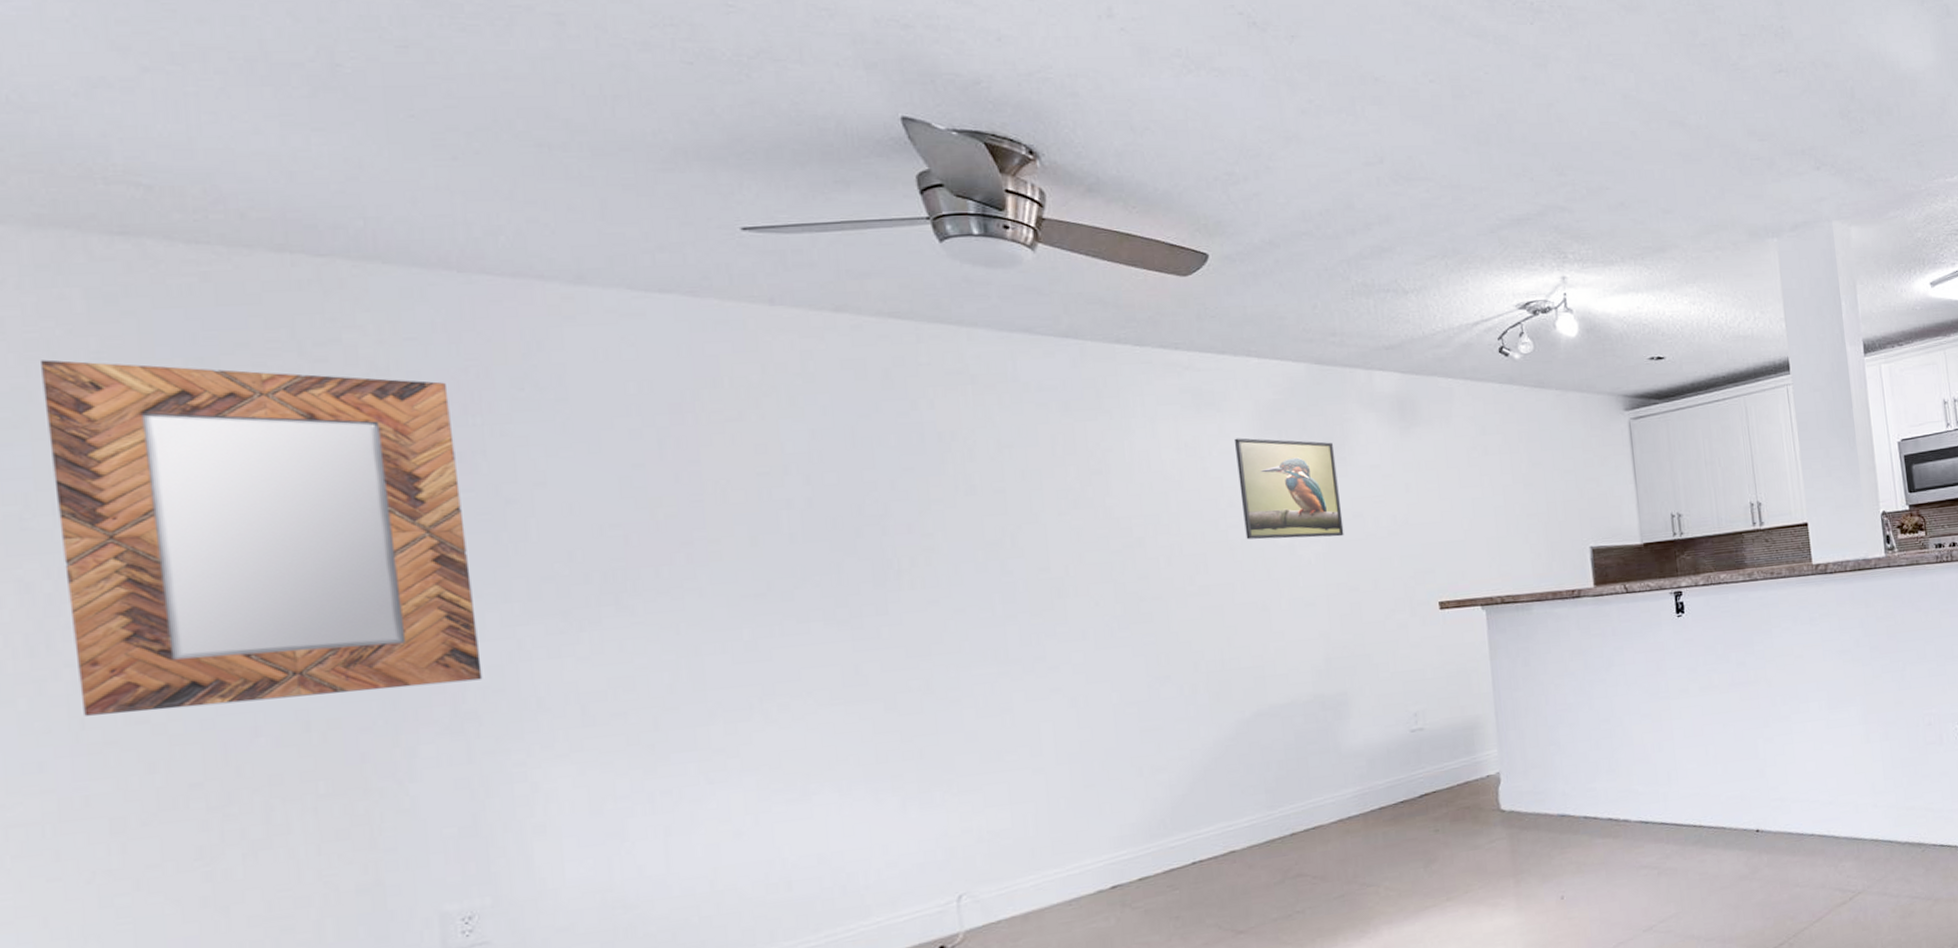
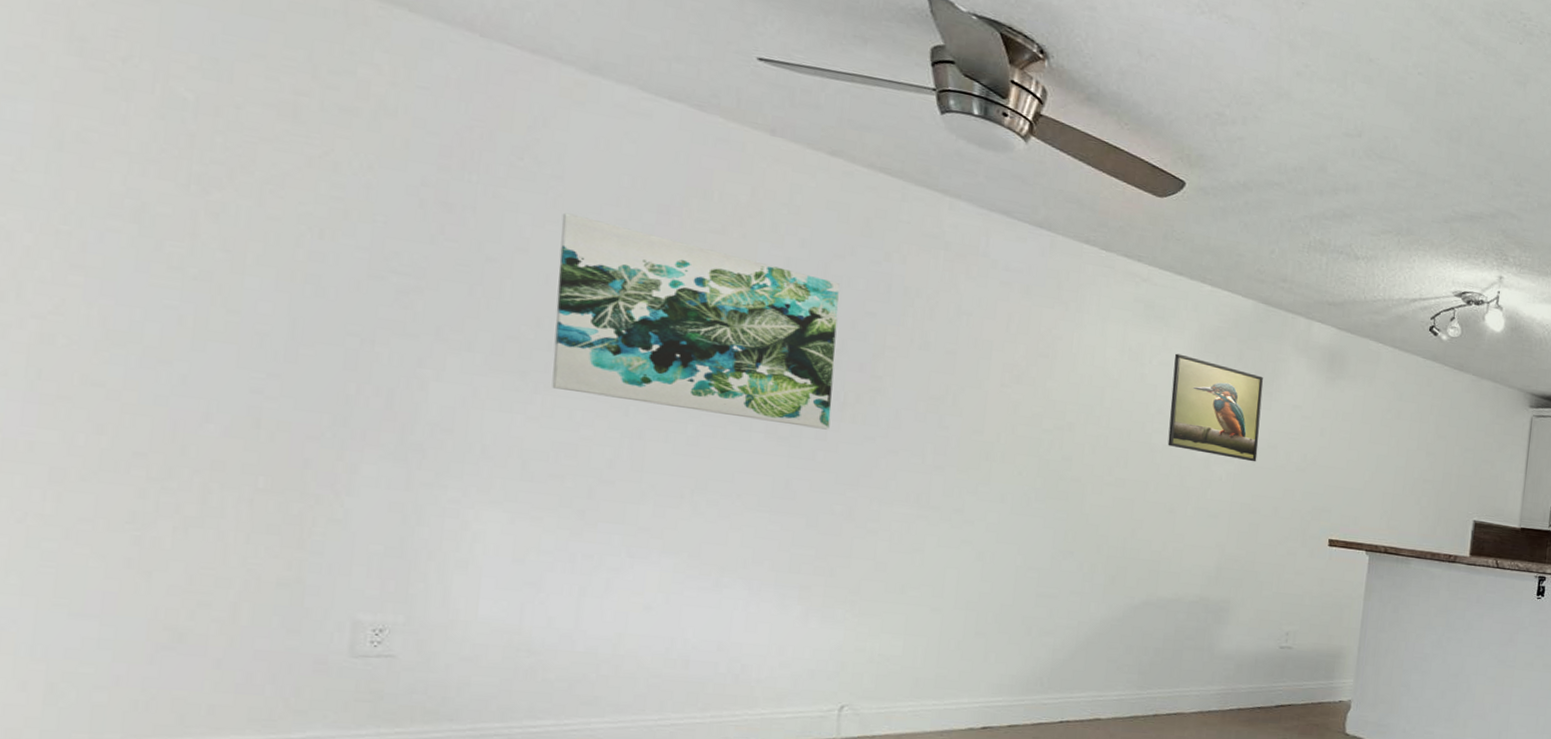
home mirror: present [39,359,483,716] -> none [42,25,450,417]
wall art: none [574,434,889,622] -> present [552,212,840,430]

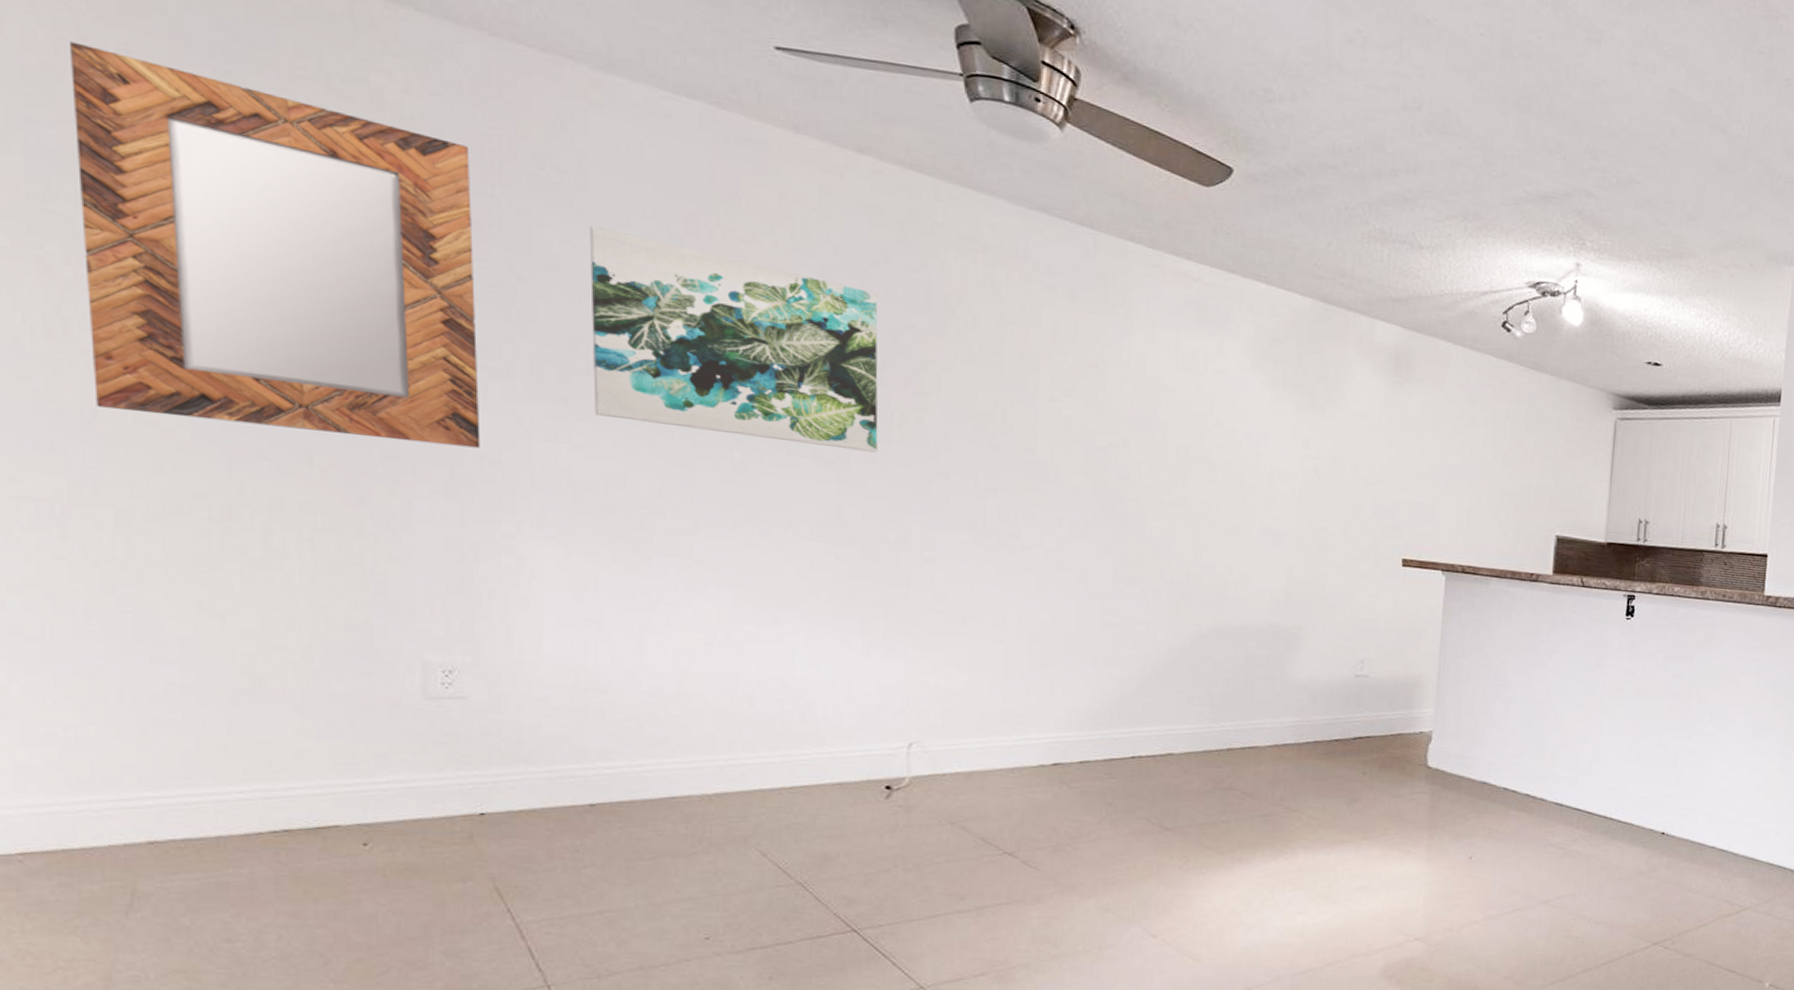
home mirror: none [42,25,450,417] -> present [68,41,481,449]
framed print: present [1167,353,1264,462] -> none [1228,359,1326,477]

